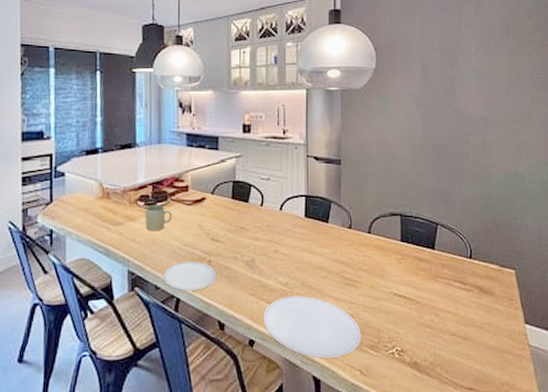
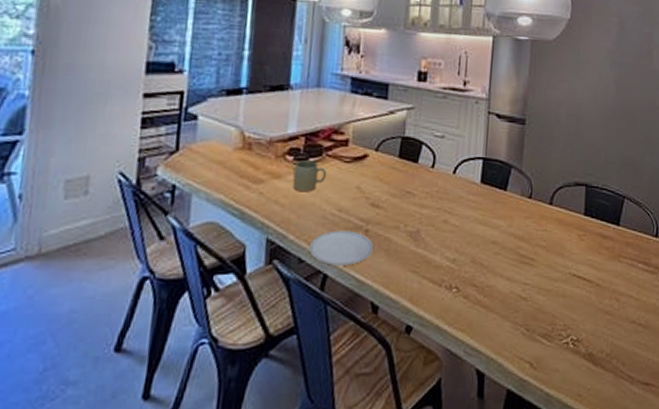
plate: present [263,296,361,359] -> none [424,275,534,349]

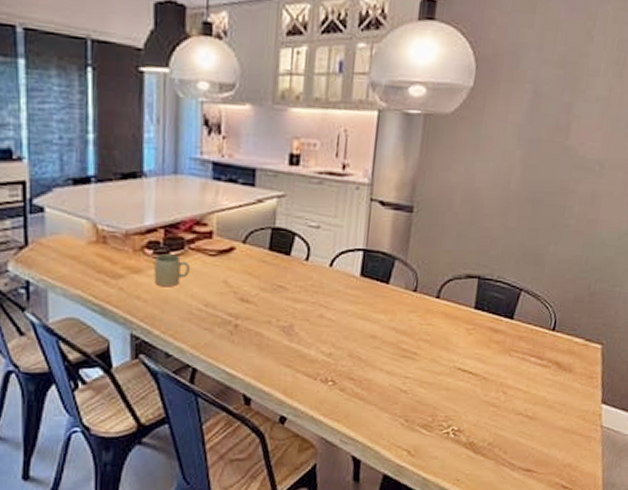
plate: present [309,230,374,266] -> none [176,325,245,360]

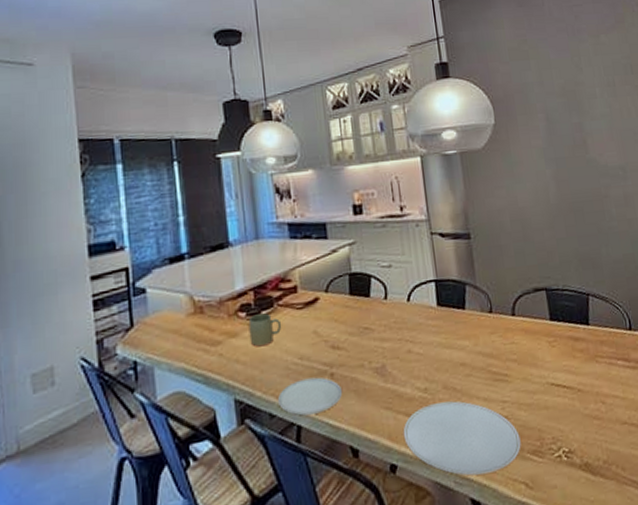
plate: none [176,325,245,360] -> present [278,377,343,416]
plate: none [298,369,414,438] -> present [403,401,521,476]

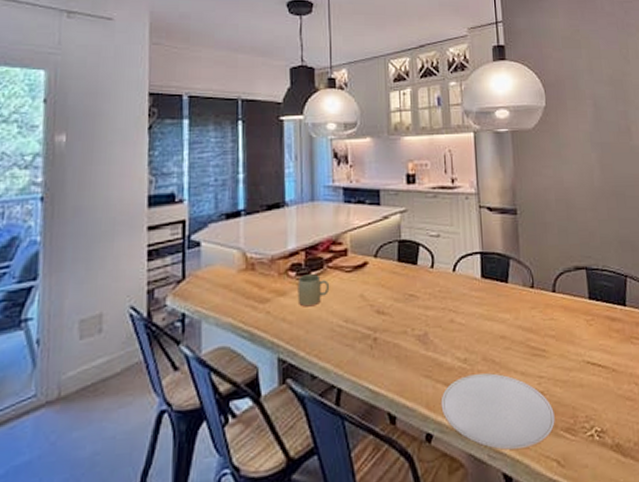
plate: present [278,377,343,416] -> none [321,341,385,379]

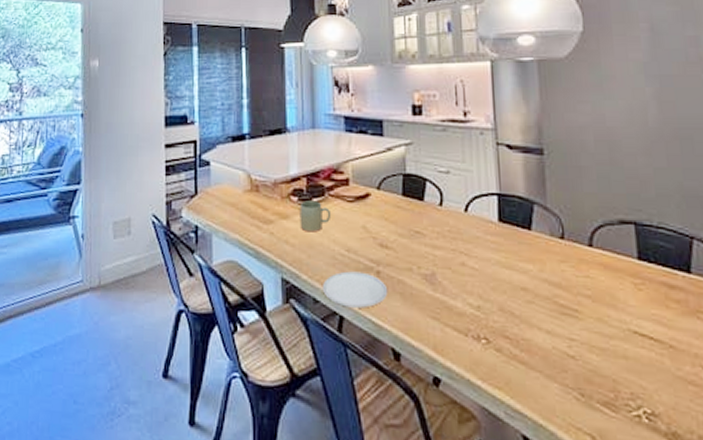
plate: none [321,341,385,379] -> present [323,271,388,308]
plate: present [440,373,555,450] -> none [450,324,590,414]

